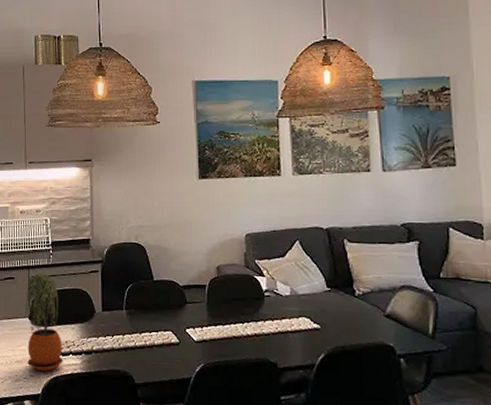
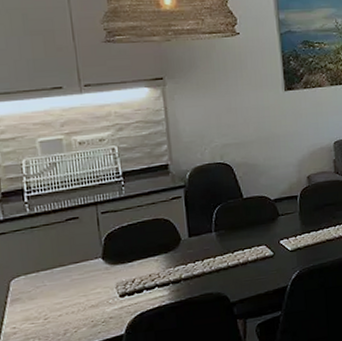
potted plant: present [26,273,63,371] -> none [96,208,148,311]

